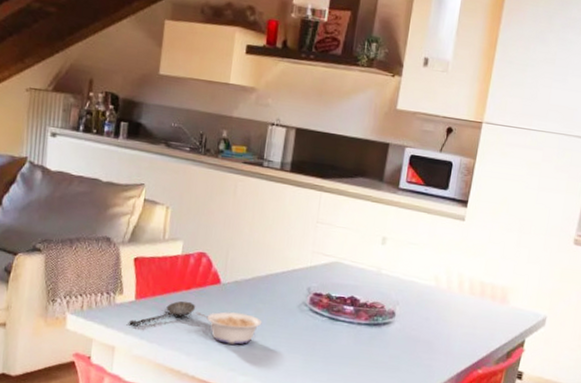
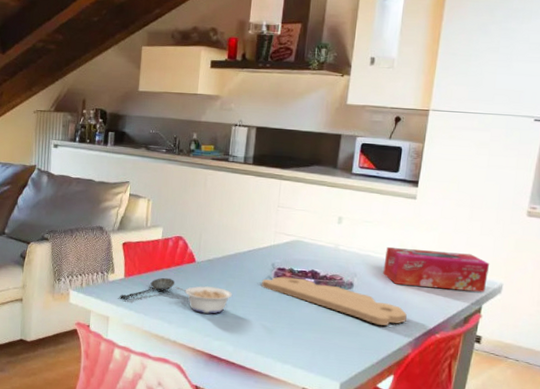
cutting board: none [295,302,450,360] -> present [261,276,407,326]
tissue box: none [426,272,535,325] -> present [383,246,489,293]

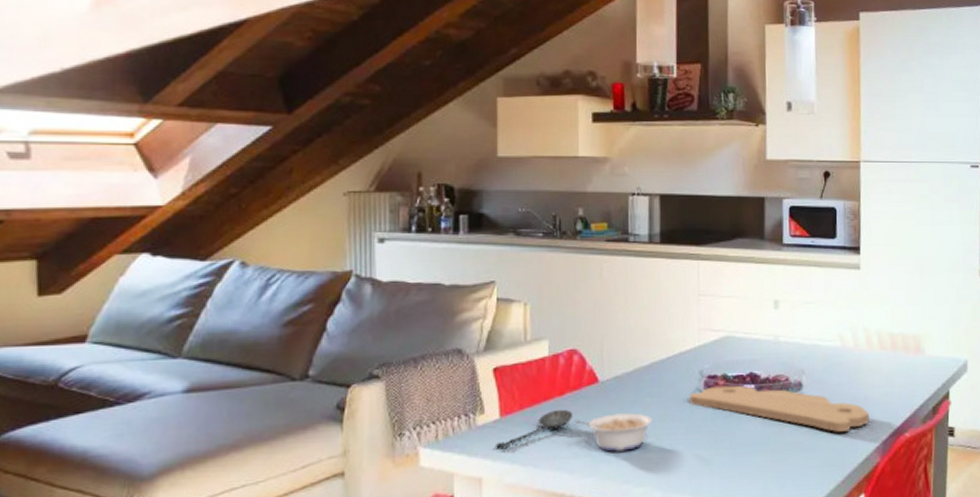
tissue box: present [383,246,489,293] -> none [834,329,950,377]

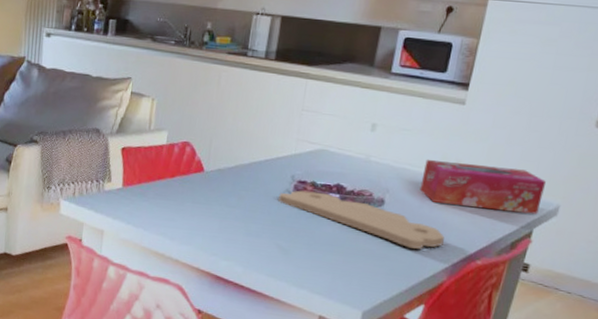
spoon: present [494,409,574,448] -> none [116,188,180,211]
legume: present [574,412,653,452] -> none [179,198,245,231]
tissue box: none [834,329,950,377] -> present [420,159,546,215]

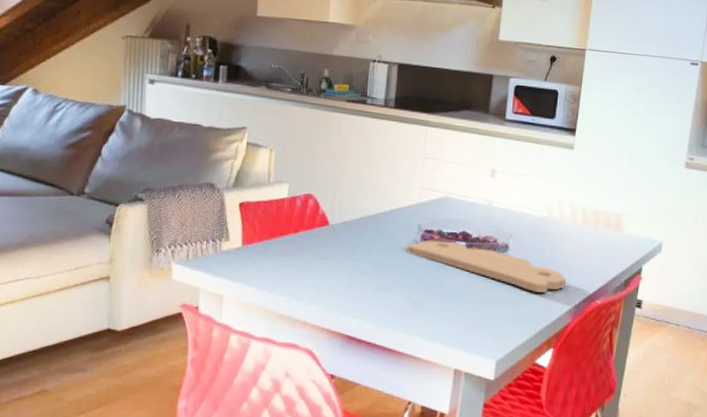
tissue box: present [420,159,546,215] -> none [540,203,649,252]

